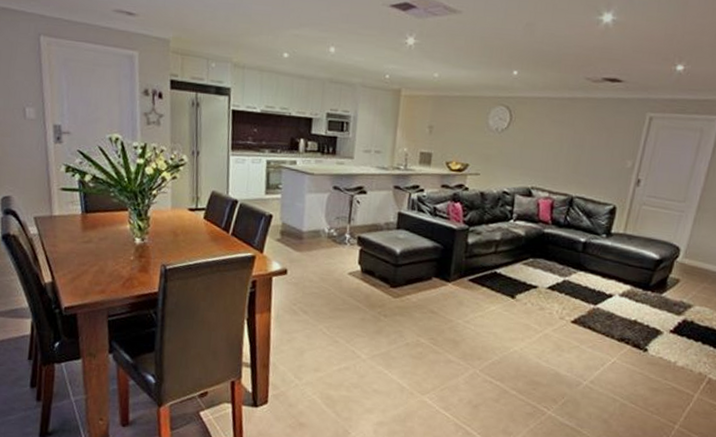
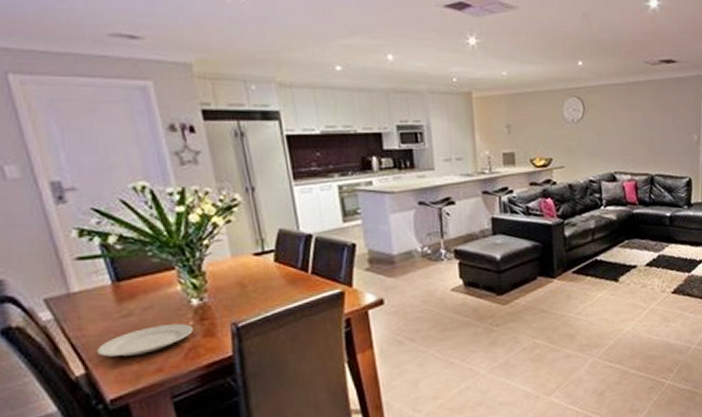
plate: none [62,254,133,276] -> present [96,323,193,357]

